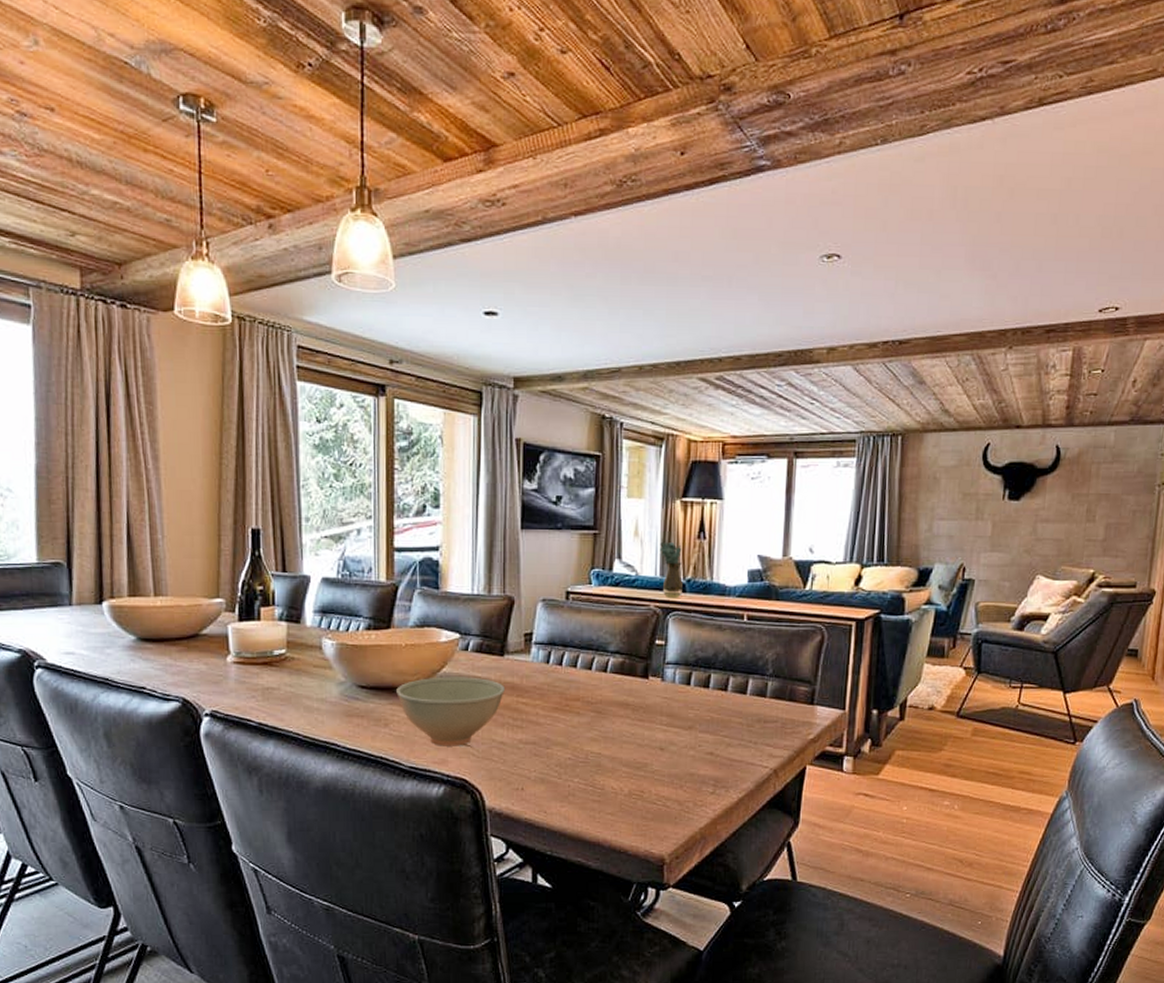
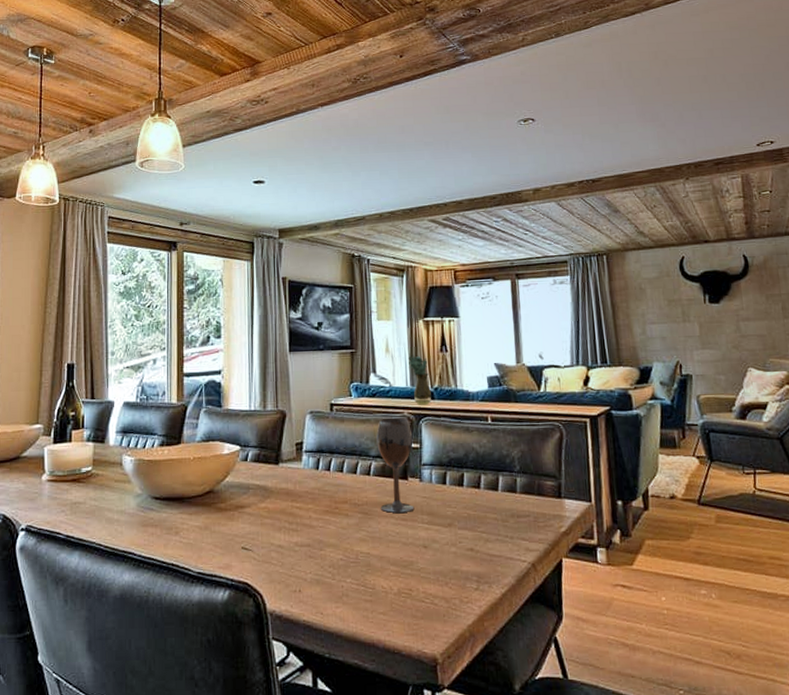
bowl: present [396,677,506,746] -> none [186,485,282,552]
wine glass: none [615,611,658,714] -> present [376,418,415,514]

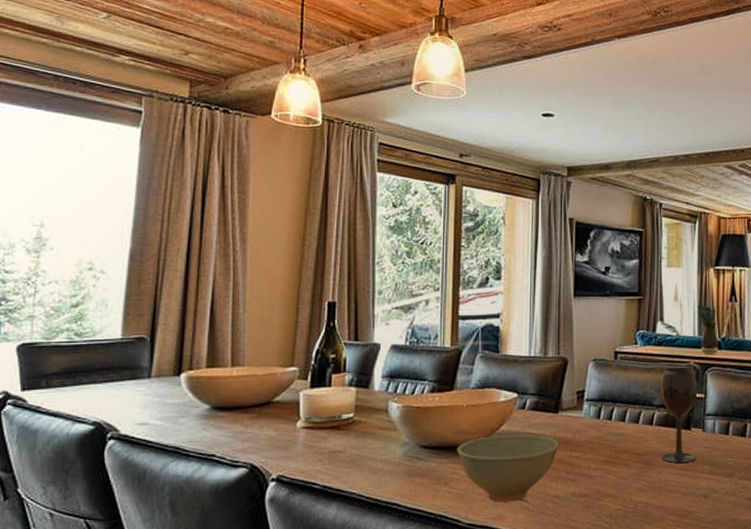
bowl: none [186,485,282,552] -> present [457,434,560,502]

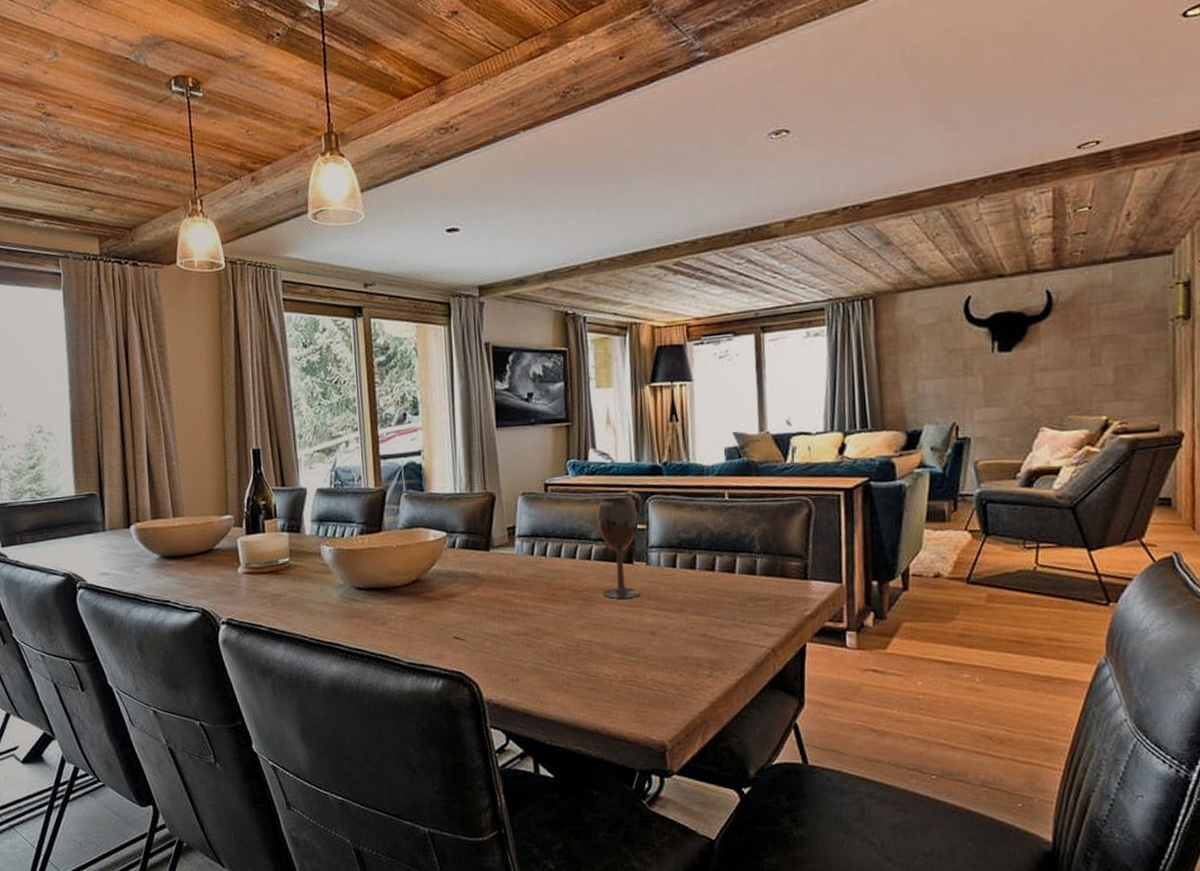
bowl: present [457,434,560,502] -> none [391,573,494,642]
vase: present [697,302,718,356] -> none [633,424,660,484]

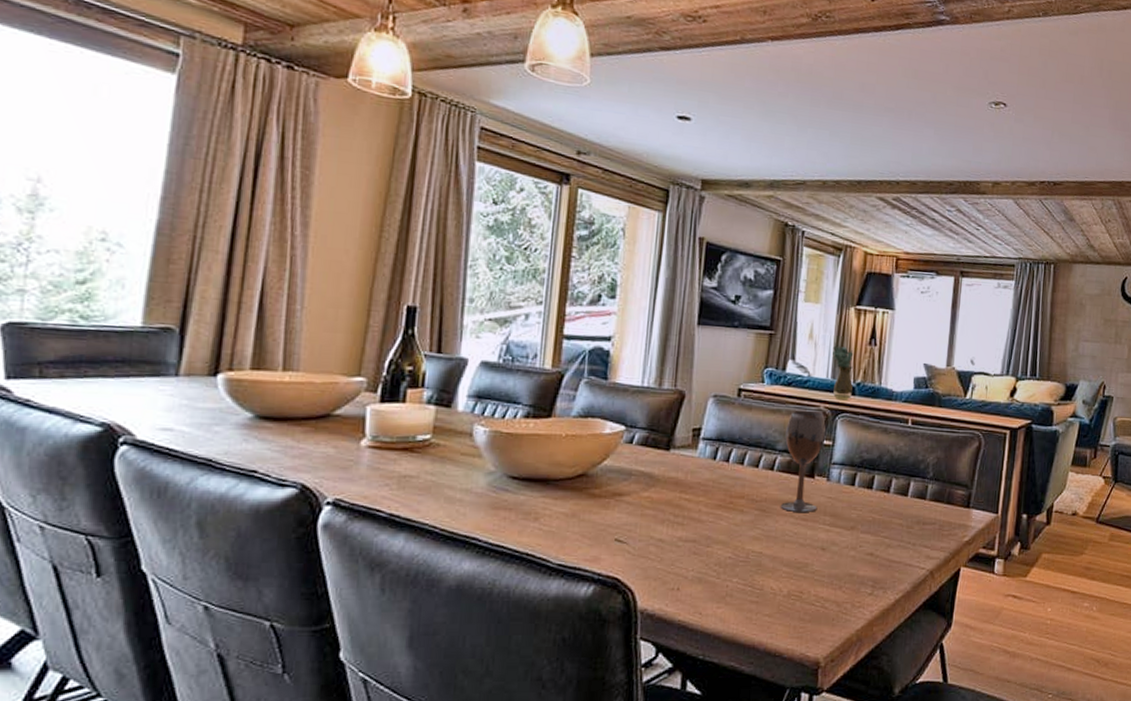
vase: none [633,424,660,484] -> present [833,342,854,402]

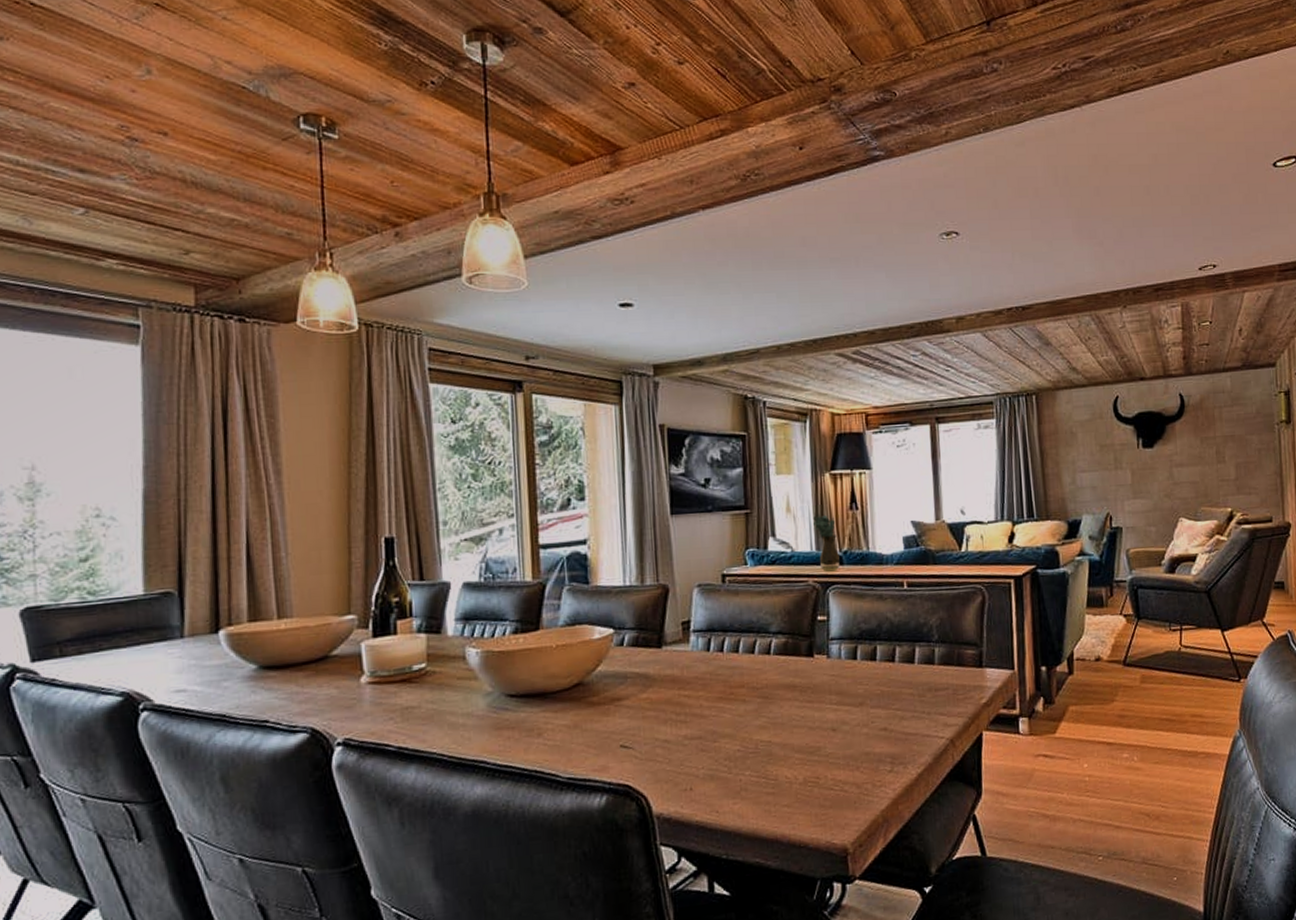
wine glass: present [780,411,826,513] -> none [777,587,822,695]

